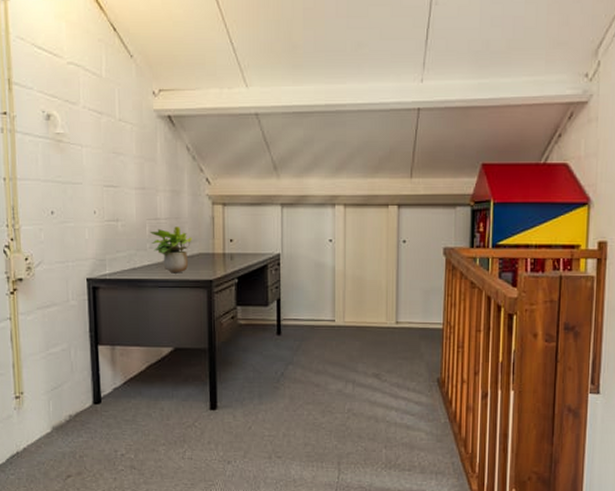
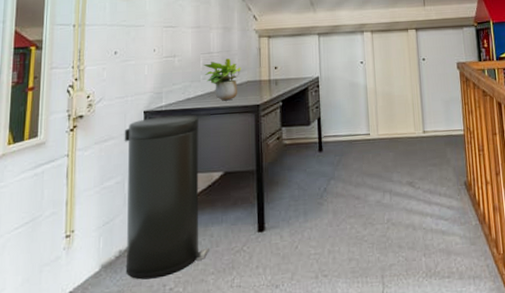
pedal bin: none [67,285,160,444] -> present [124,114,209,280]

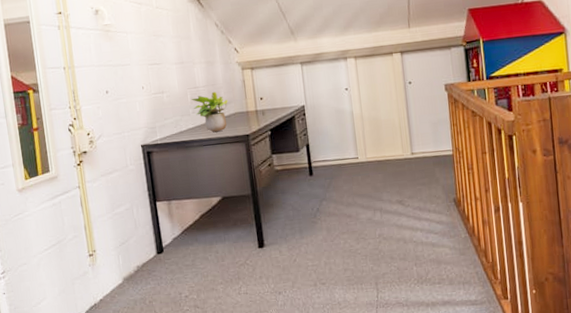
pedal bin: present [124,114,209,280] -> none [126,146,216,289]

